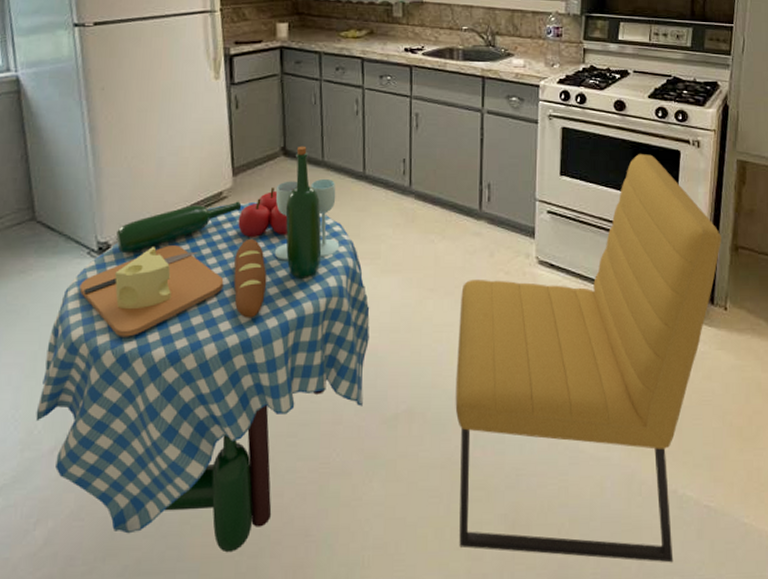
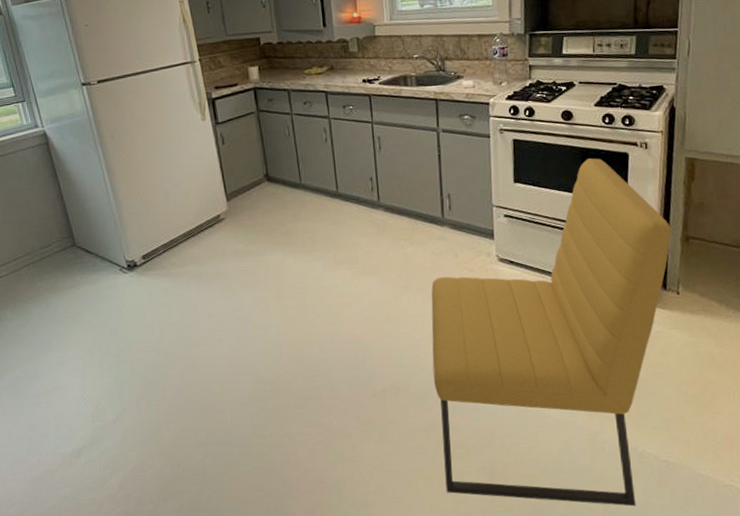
dining table: present [35,146,370,553] -> none [99,172,355,496]

